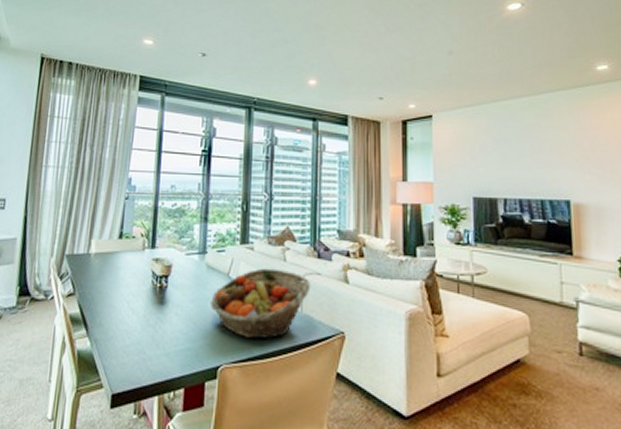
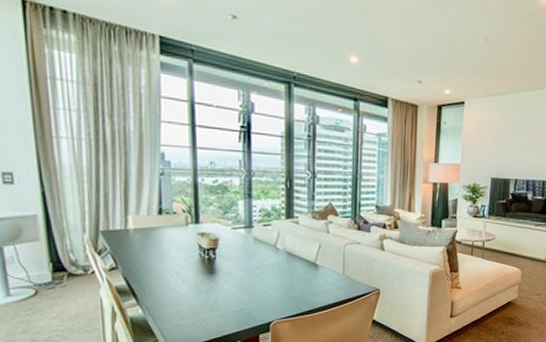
fruit basket: present [209,268,311,339] -> none [259,239,352,298]

